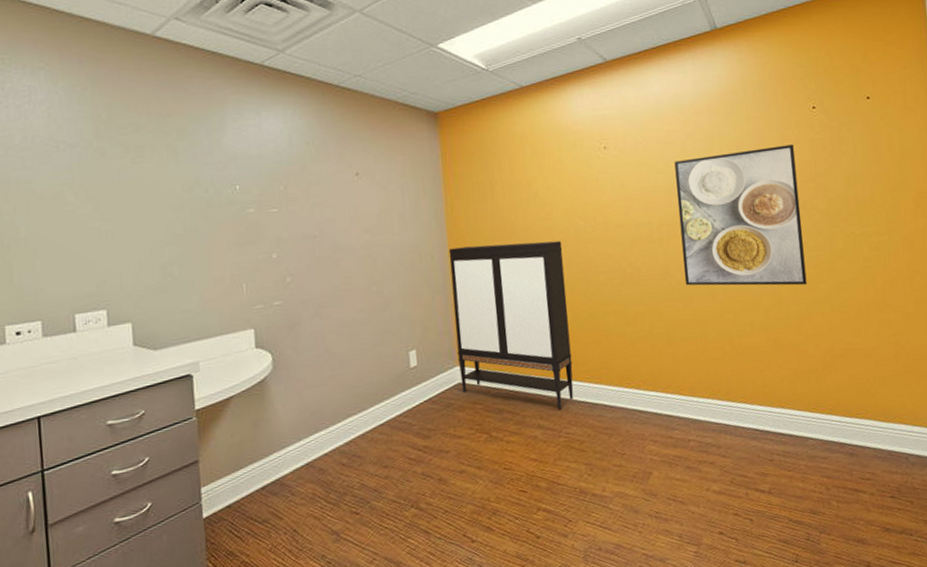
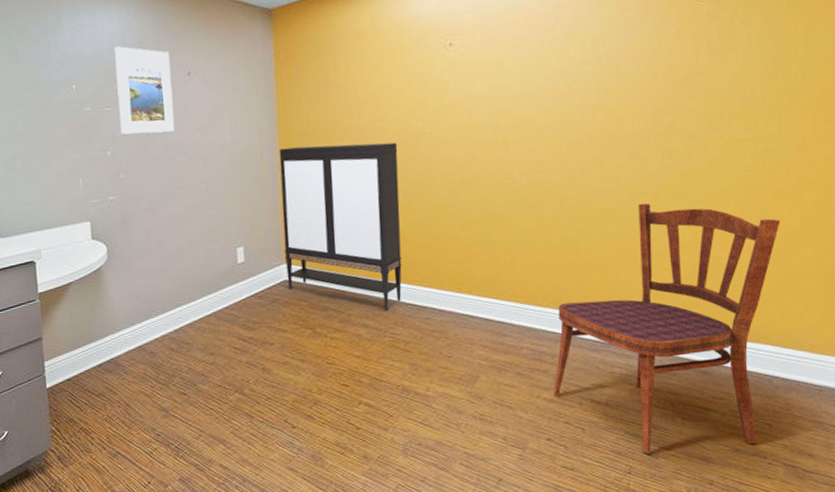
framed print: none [280,147,343,236] -> present [114,46,175,135]
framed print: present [674,144,807,286] -> none [528,39,673,195]
dining chair: none [718,294,905,541] -> present [553,203,781,455]

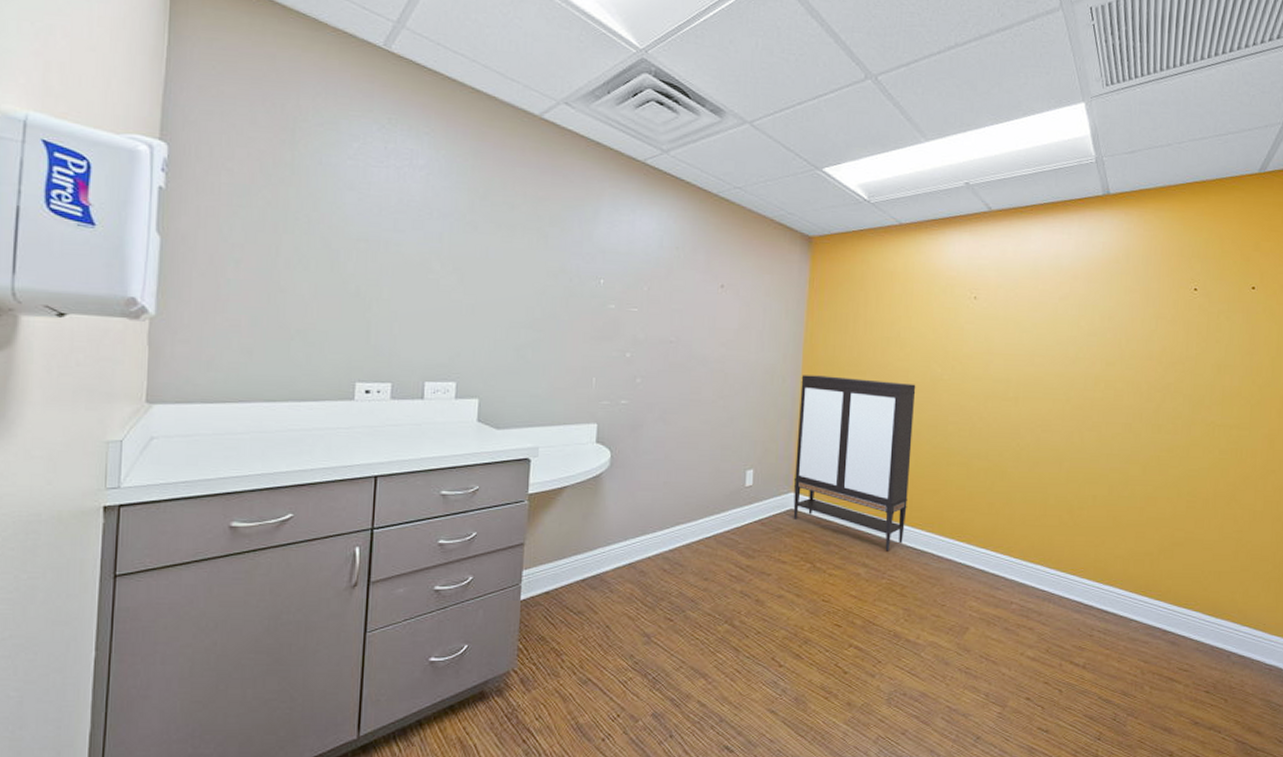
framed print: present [114,46,175,135] -> none [643,248,706,342]
dining chair: present [553,203,781,455] -> none [1036,472,1247,721]

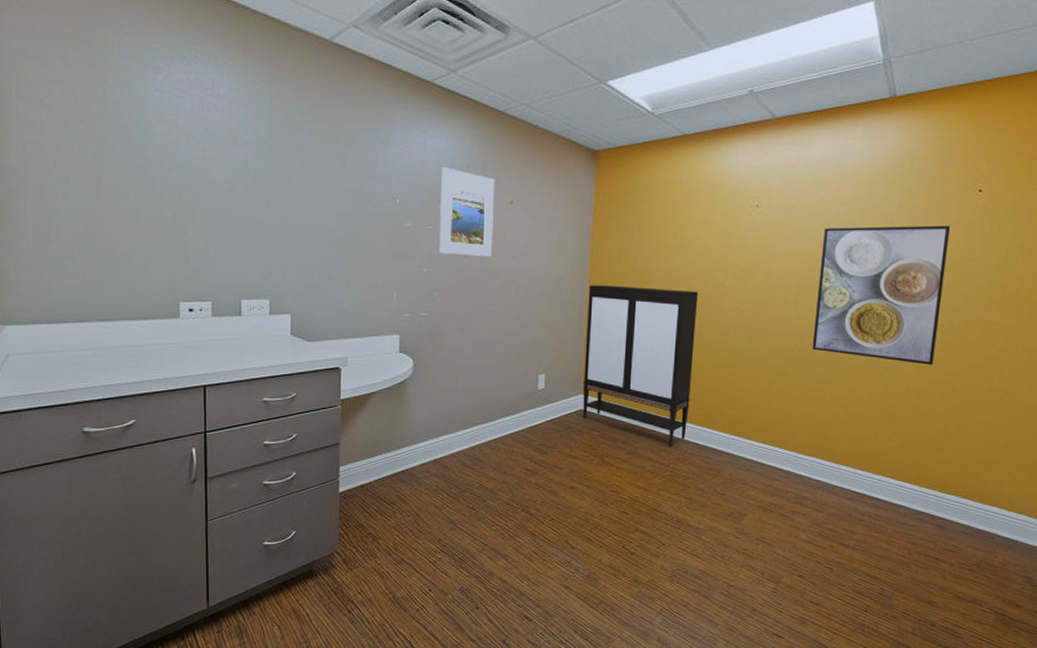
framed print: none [643,248,706,342] -> present [439,167,495,256]
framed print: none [1034,322,1169,467] -> present [812,225,951,365]

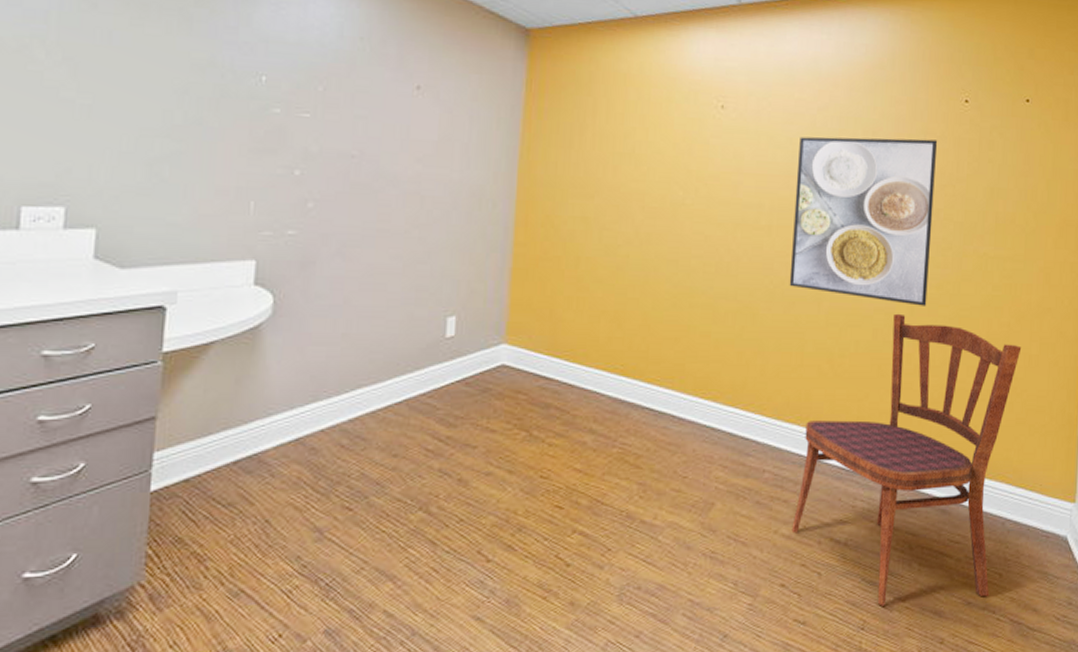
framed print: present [439,167,495,256] -> none [317,38,398,157]
storage cabinet: present [582,285,699,447] -> none [504,198,654,414]
dining chair: none [809,371,1020,596] -> present [791,313,1022,606]

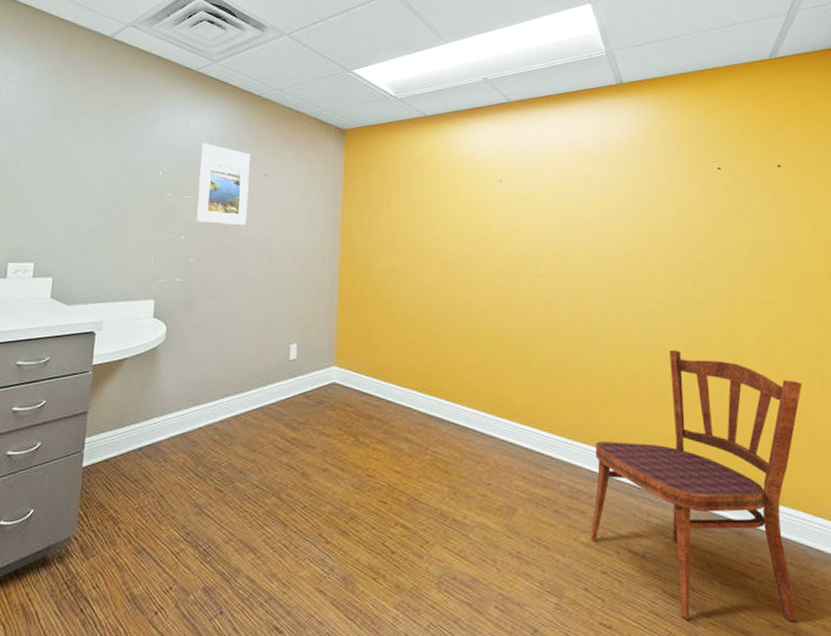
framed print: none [317,38,398,157] -> present [196,143,251,225]
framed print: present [789,136,938,306] -> none [568,201,701,344]

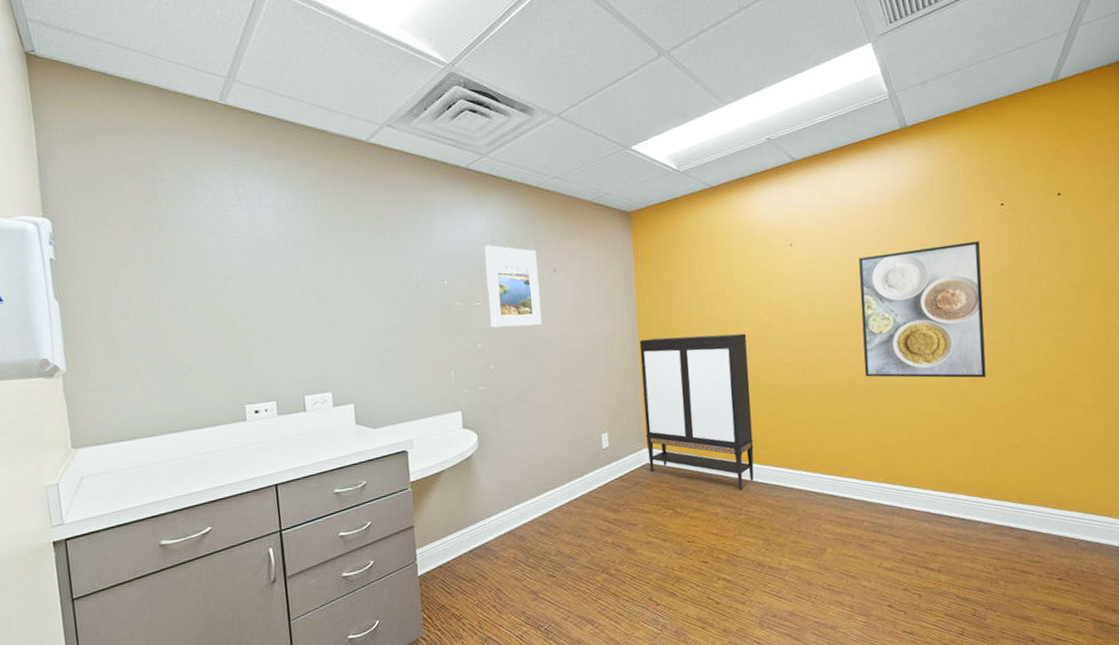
storage cabinet: none [335,254,449,427] -> present [639,333,754,490]
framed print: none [568,201,701,344] -> present [859,241,986,378]
dining chair: present [590,349,802,622] -> none [892,386,1078,616]

